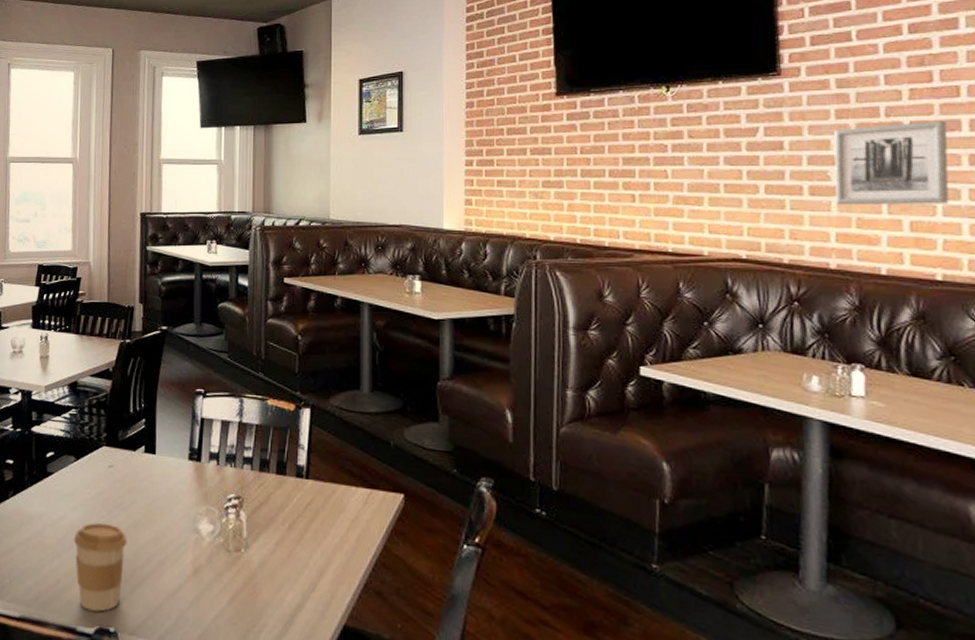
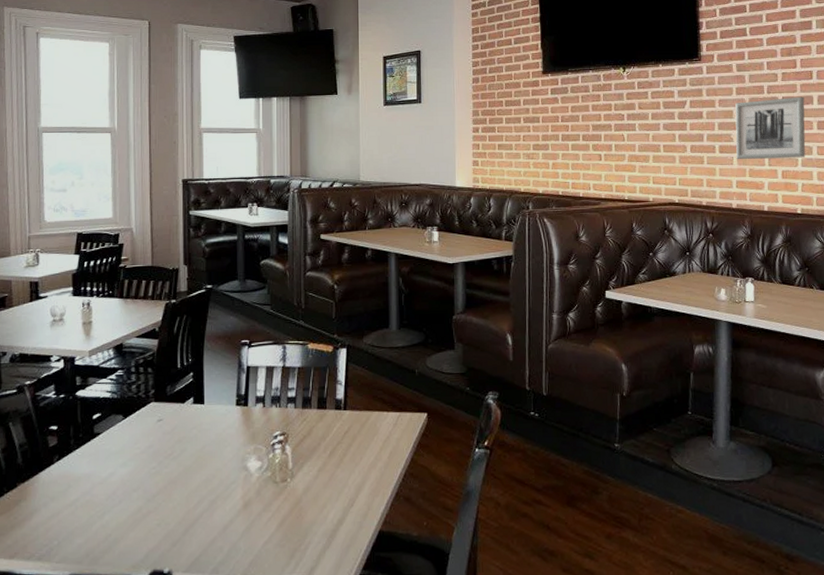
coffee cup: present [73,523,127,613] -> none [124,474,179,558]

